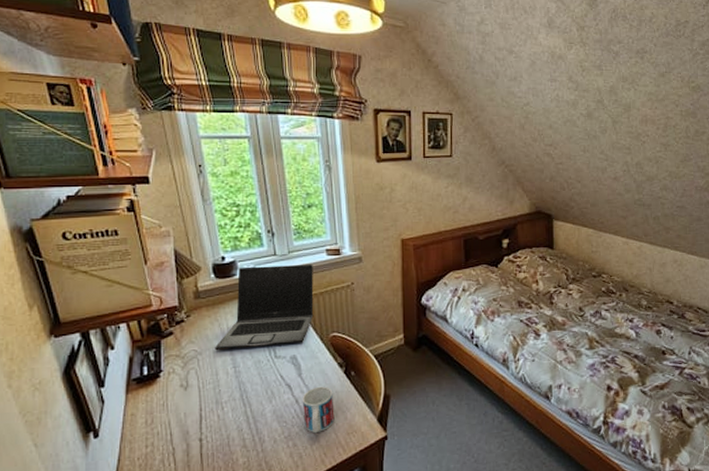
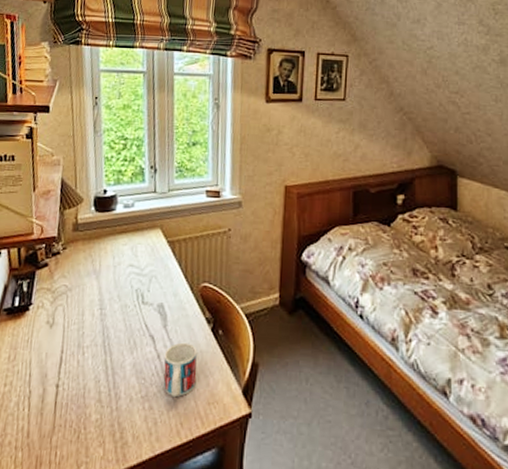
laptop: present [215,265,314,350] -> none [85,202,191,290]

